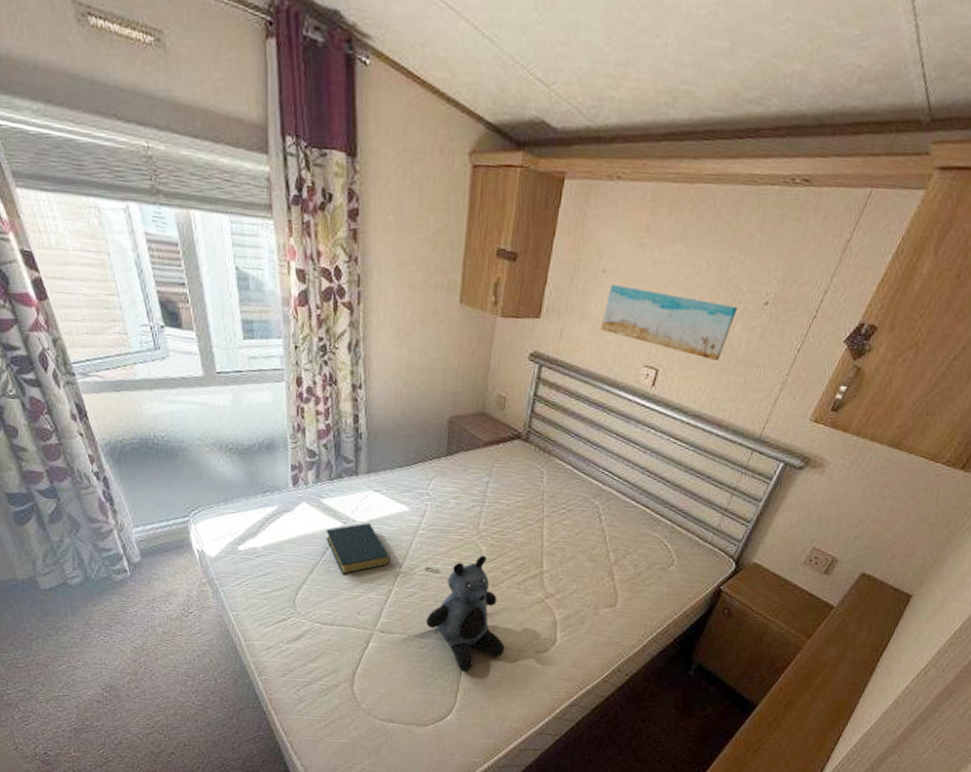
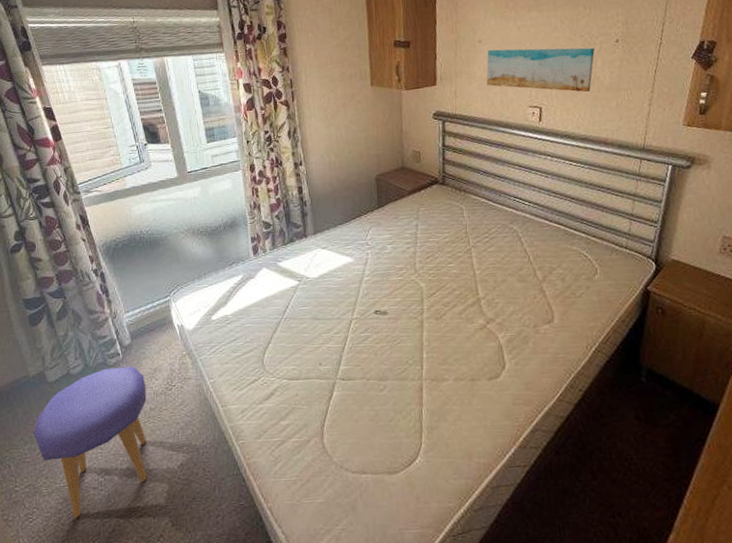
stool: none [25,584,159,727] -> present [33,366,148,518]
hardback book: present [326,523,390,575] -> none [284,278,343,329]
teddy bear: present [426,555,505,672] -> none [382,291,459,410]

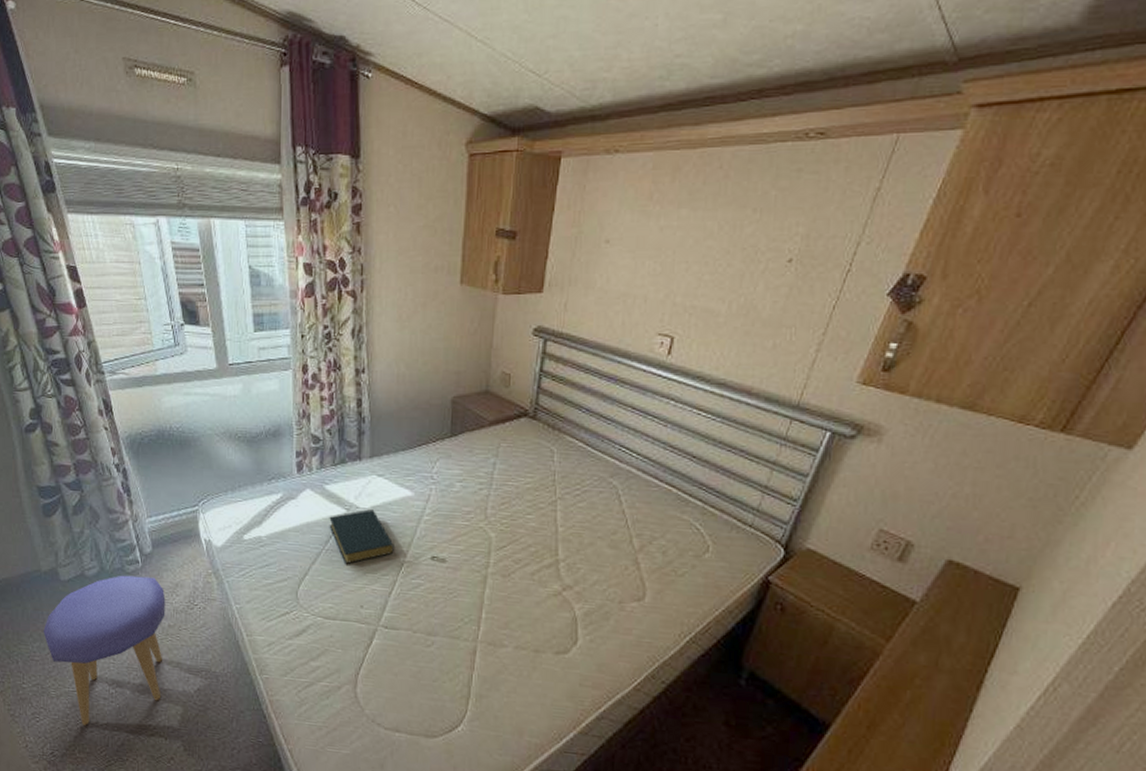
hardback book: none [284,278,343,329] -> present [329,509,394,565]
wall art: present [486,47,595,93] -> none [607,253,757,325]

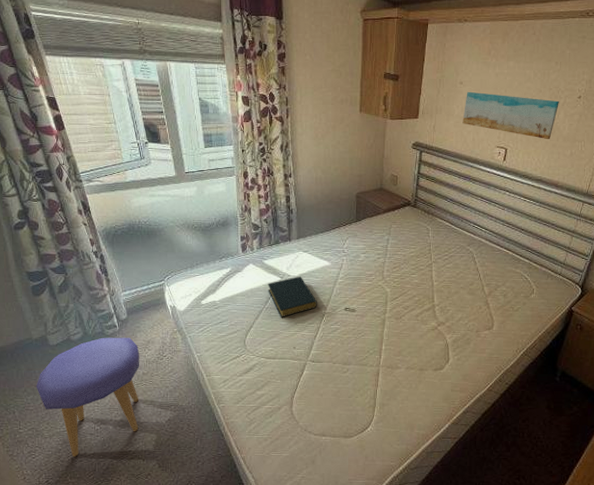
wall art: none [607,253,757,325] -> present [462,91,559,140]

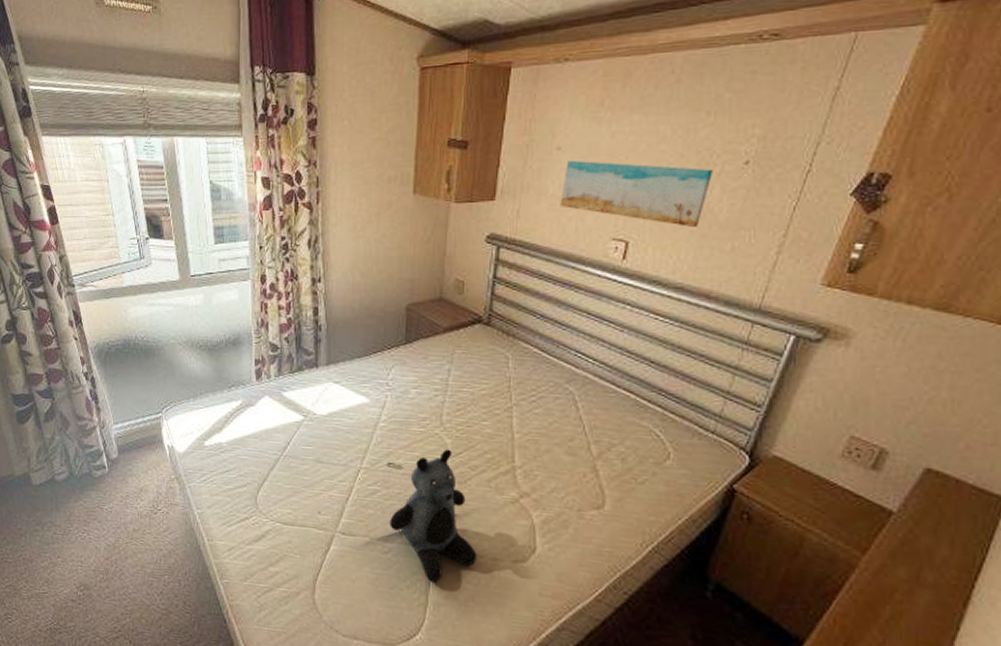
stool: present [36,337,140,457] -> none [16,480,131,627]
hardback book: present [268,277,317,318] -> none [287,416,351,471]
teddy bear: none [347,295,409,390] -> present [390,449,477,583]

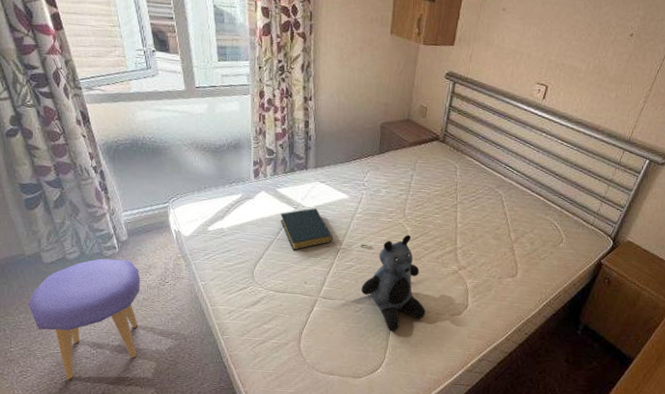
stool: none [16,480,131,627] -> present [28,258,140,380]
hardback book: none [287,416,351,471] -> present [280,208,332,251]
wall art: present [560,160,713,228] -> none [502,19,609,80]

